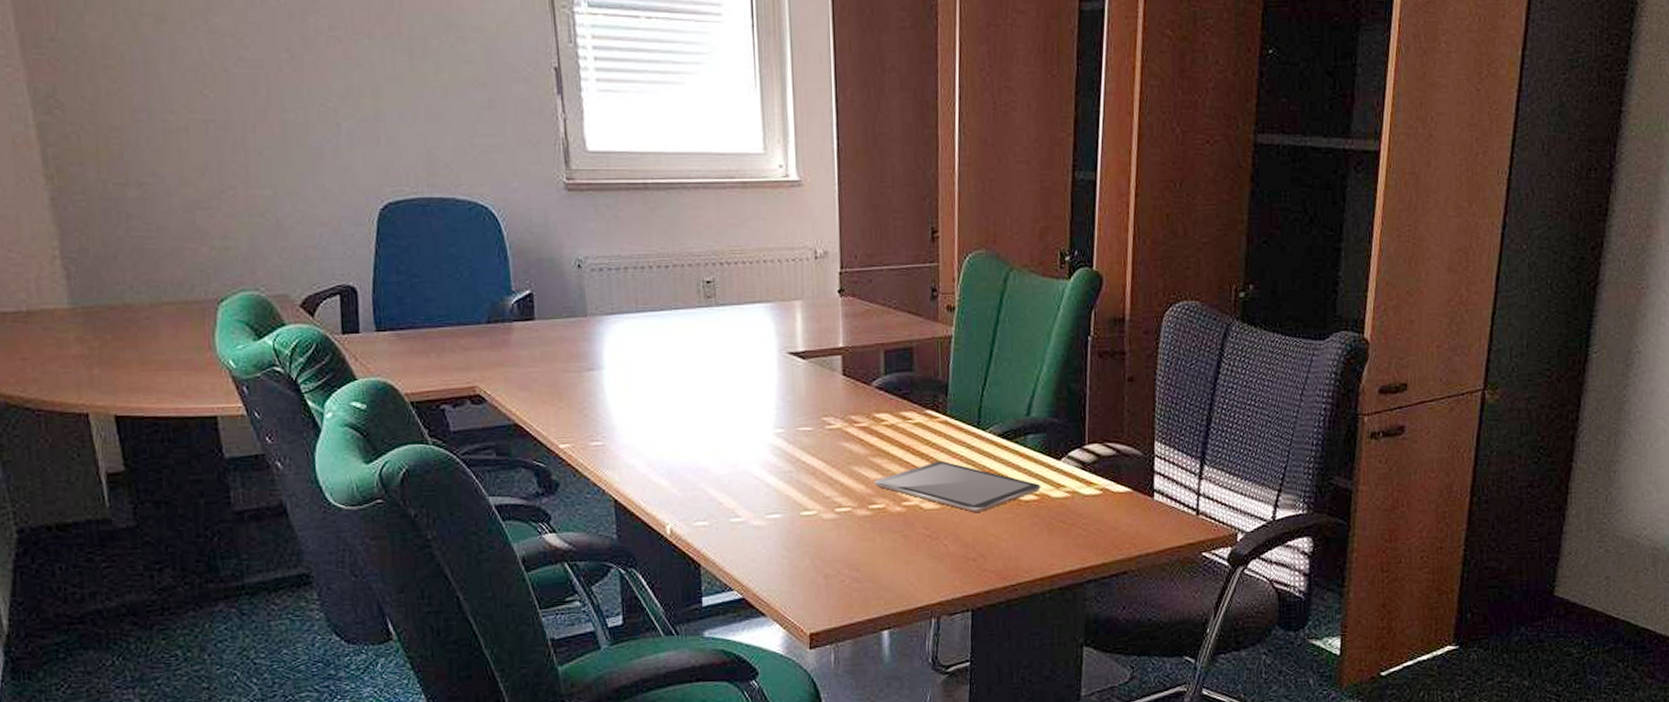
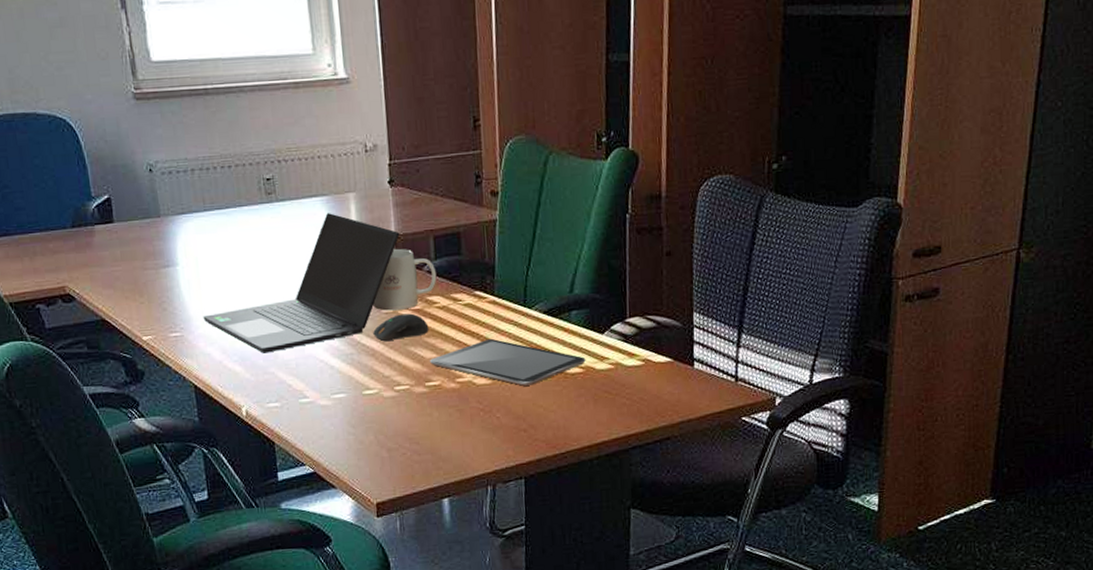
laptop: none [628,321,848,468] -> present [202,213,400,354]
computer mouse: none [814,431,875,459] -> present [373,313,429,341]
mug: none [816,361,886,427] -> present [373,248,437,311]

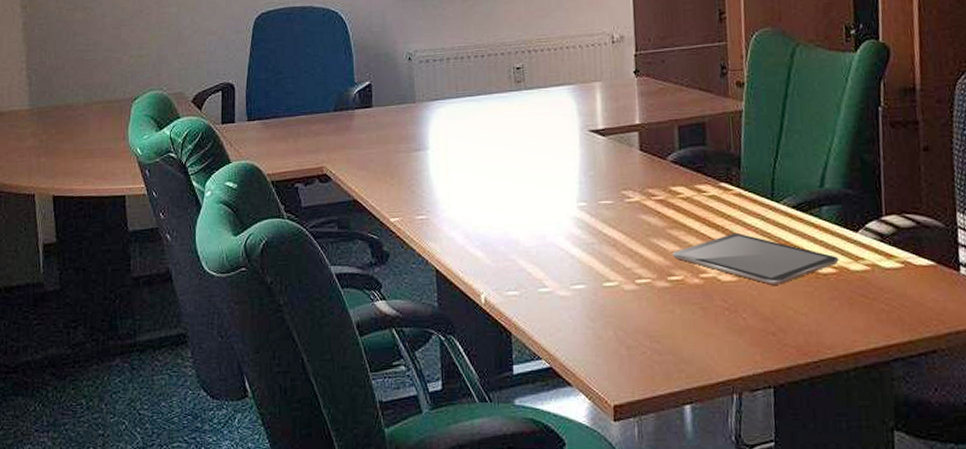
laptop: present [202,213,400,354] -> none [448,101,644,240]
mug: present [373,248,437,311] -> none [616,137,681,200]
computer mouse: present [373,313,429,341] -> none [615,203,672,231]

